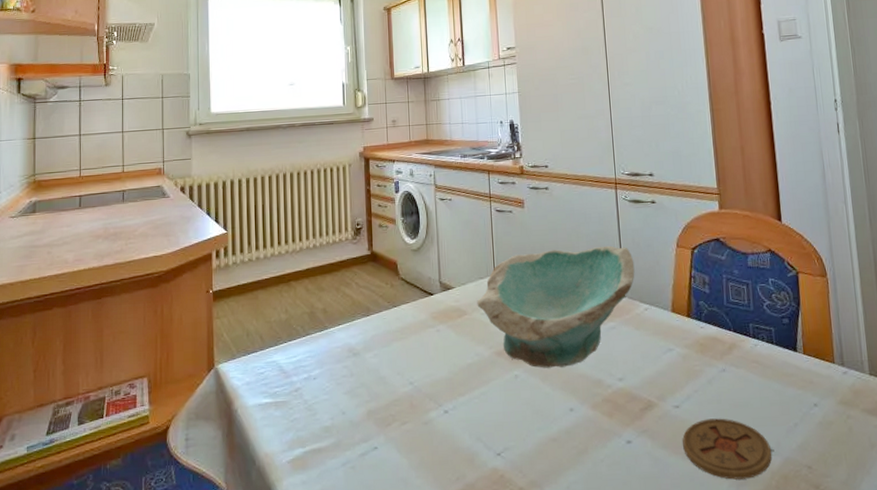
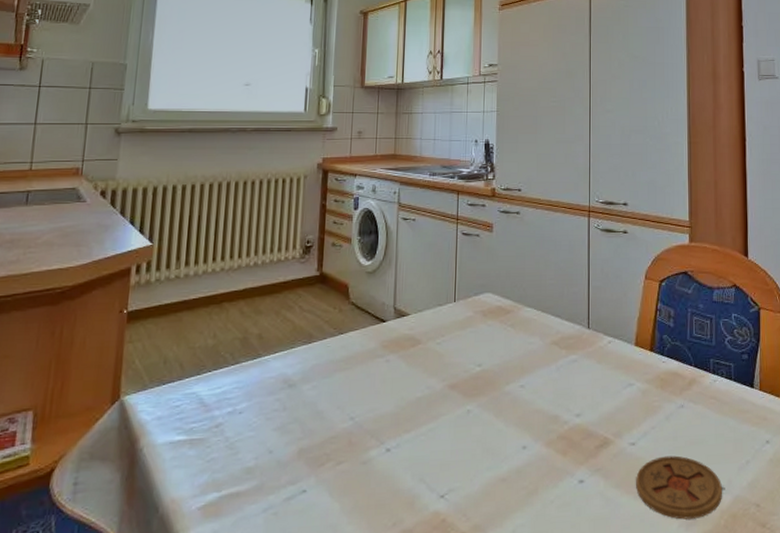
bowl: present [477,245,635,368] -> none [433,275,601,403]

